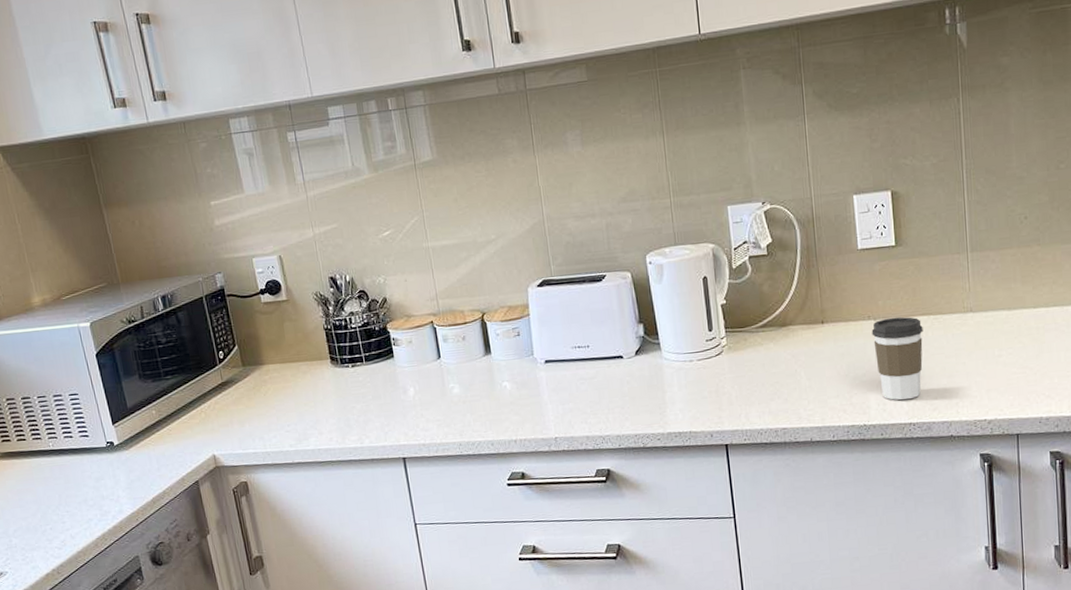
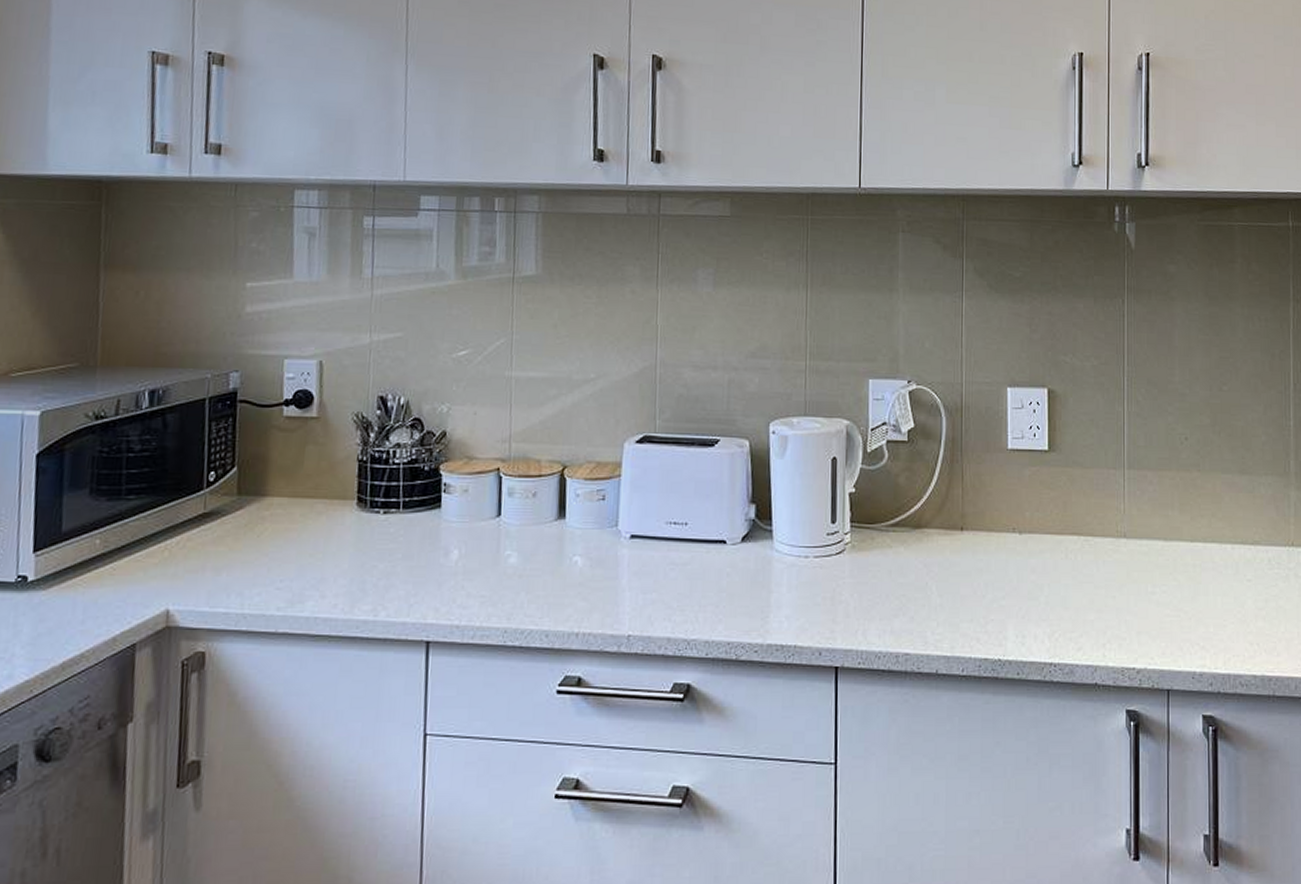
coffee cup: present [871,316,923,401] -> none [1015,533,1072,634]

